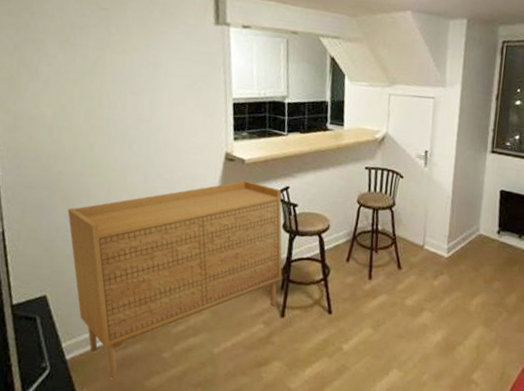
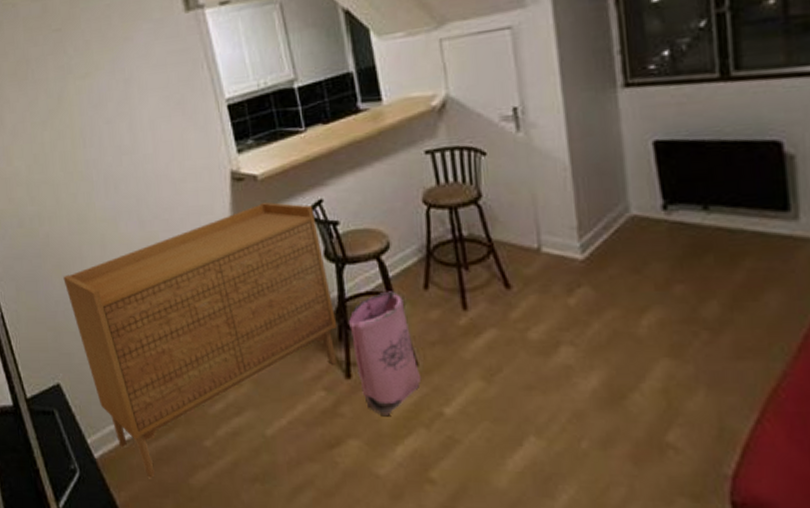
bag: none [289,259,333,346] -> present [348,291,422,415]

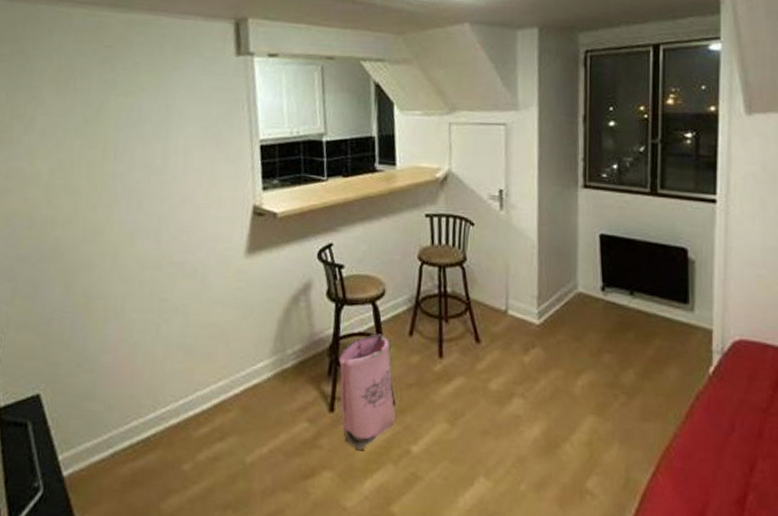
sideboard: present [63,202,338,478] -> none [66,238,329,500]

